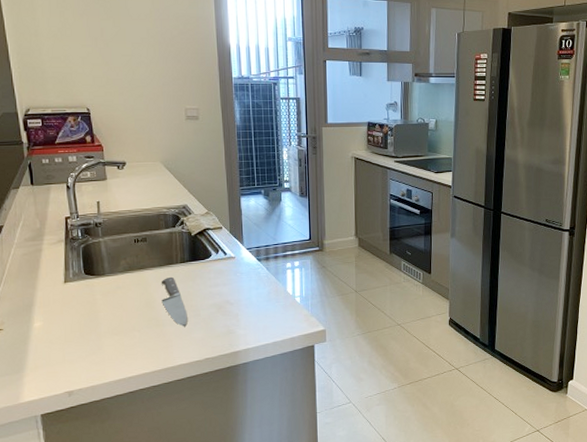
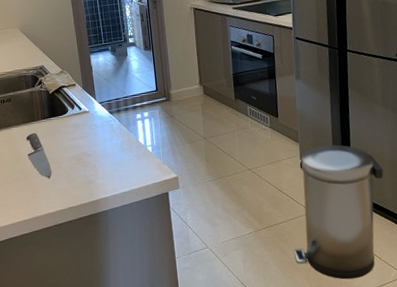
pedal bin: none [435,303,526,434] -> present [293,144,384,280]

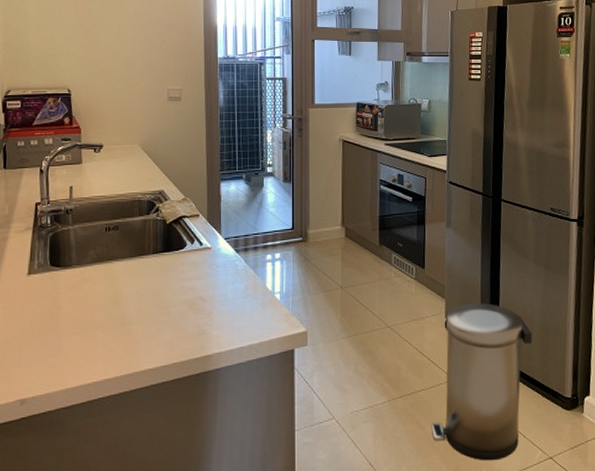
kitchen knife: present [26,132,52,178] -> none [130,269,157,326]

